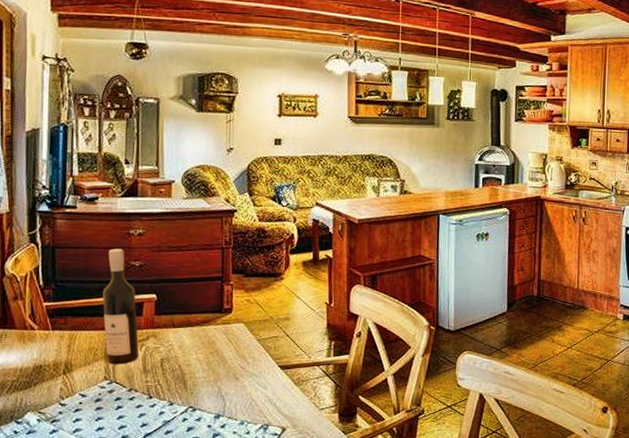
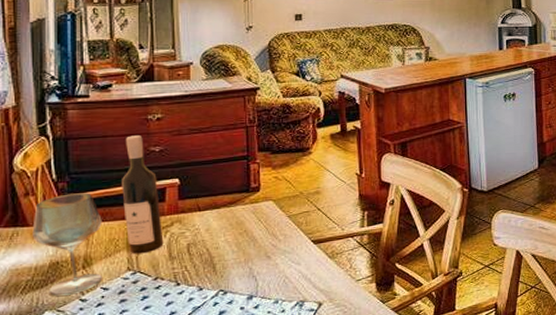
wine glass: none [19,301,83,398] -> present [32,193,102,296]

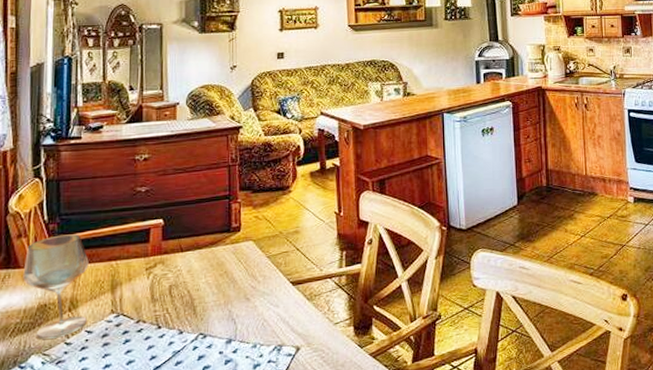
bottle: present [120,135,164,254] -> none [108,176,147,296]

